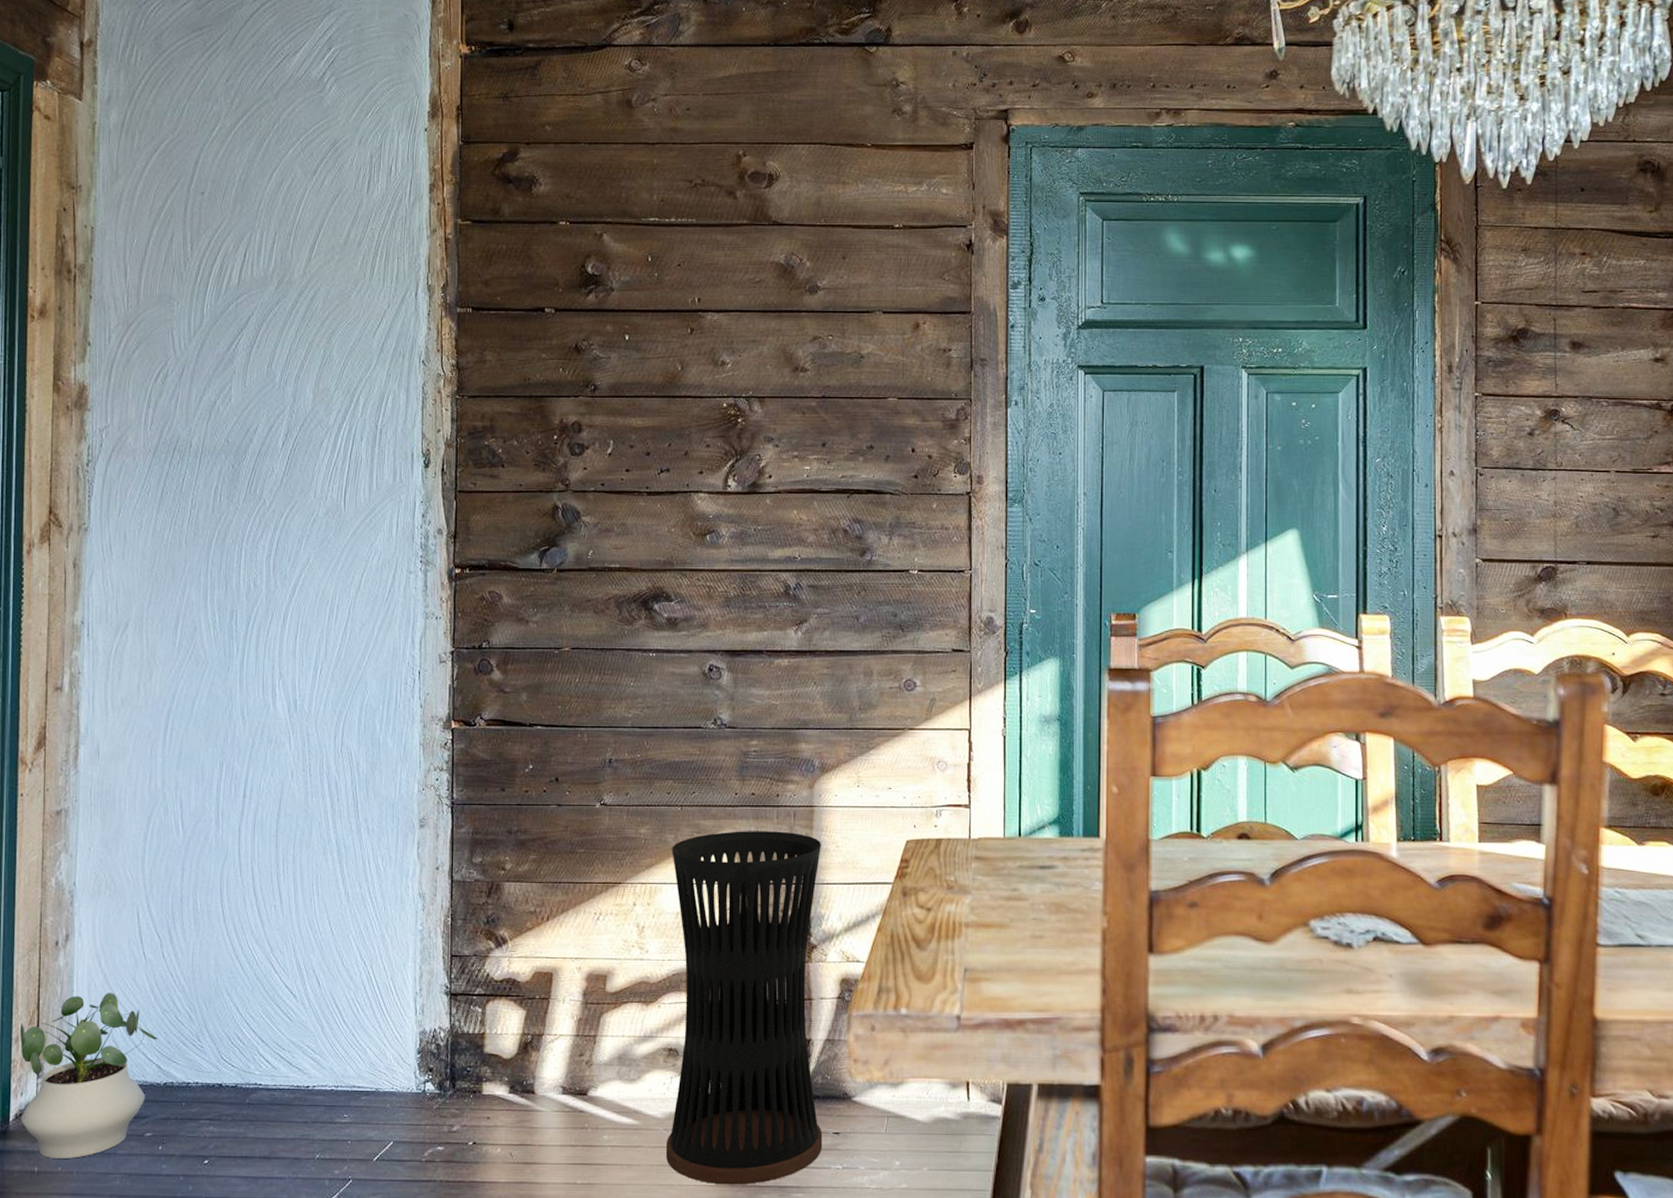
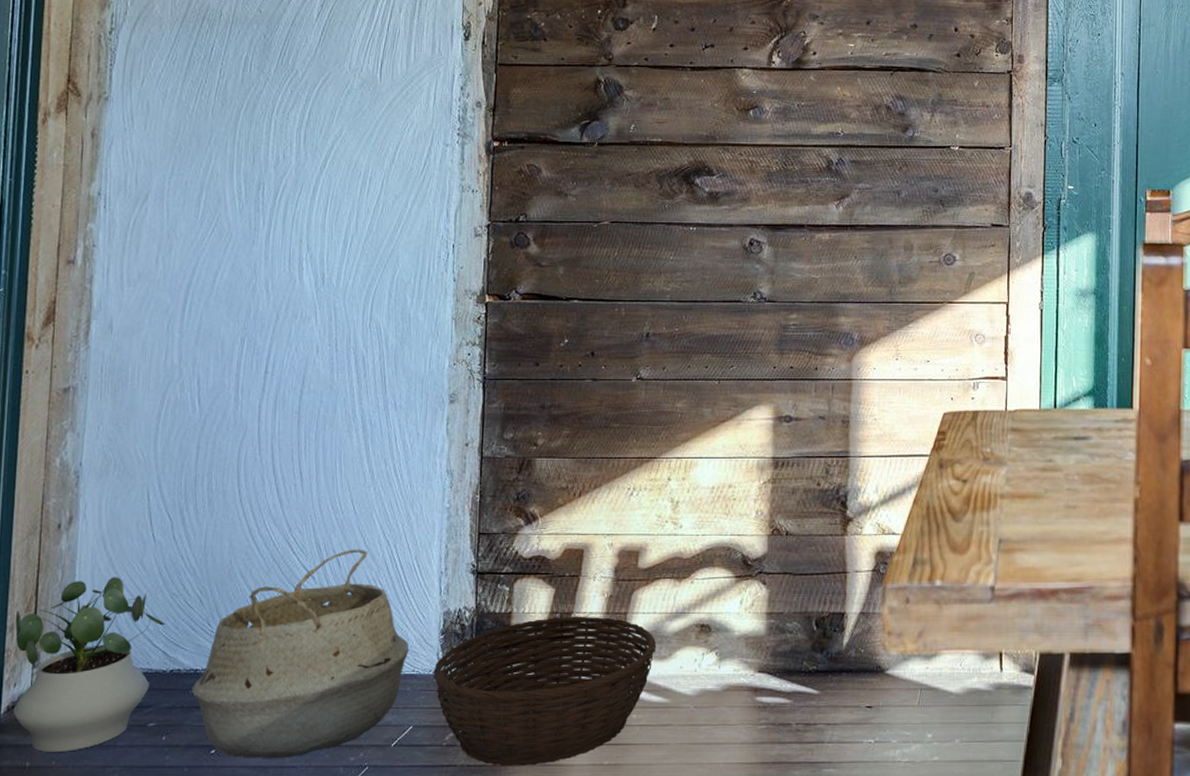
woven basket: none [185,969,388,1169] -> present [192,549,410,758]
basket: none [411,1038,626,1183] -> present [433,616,657,766]
umbrella stand: present [666,831,823,1185] -> none [696,404,859,762]

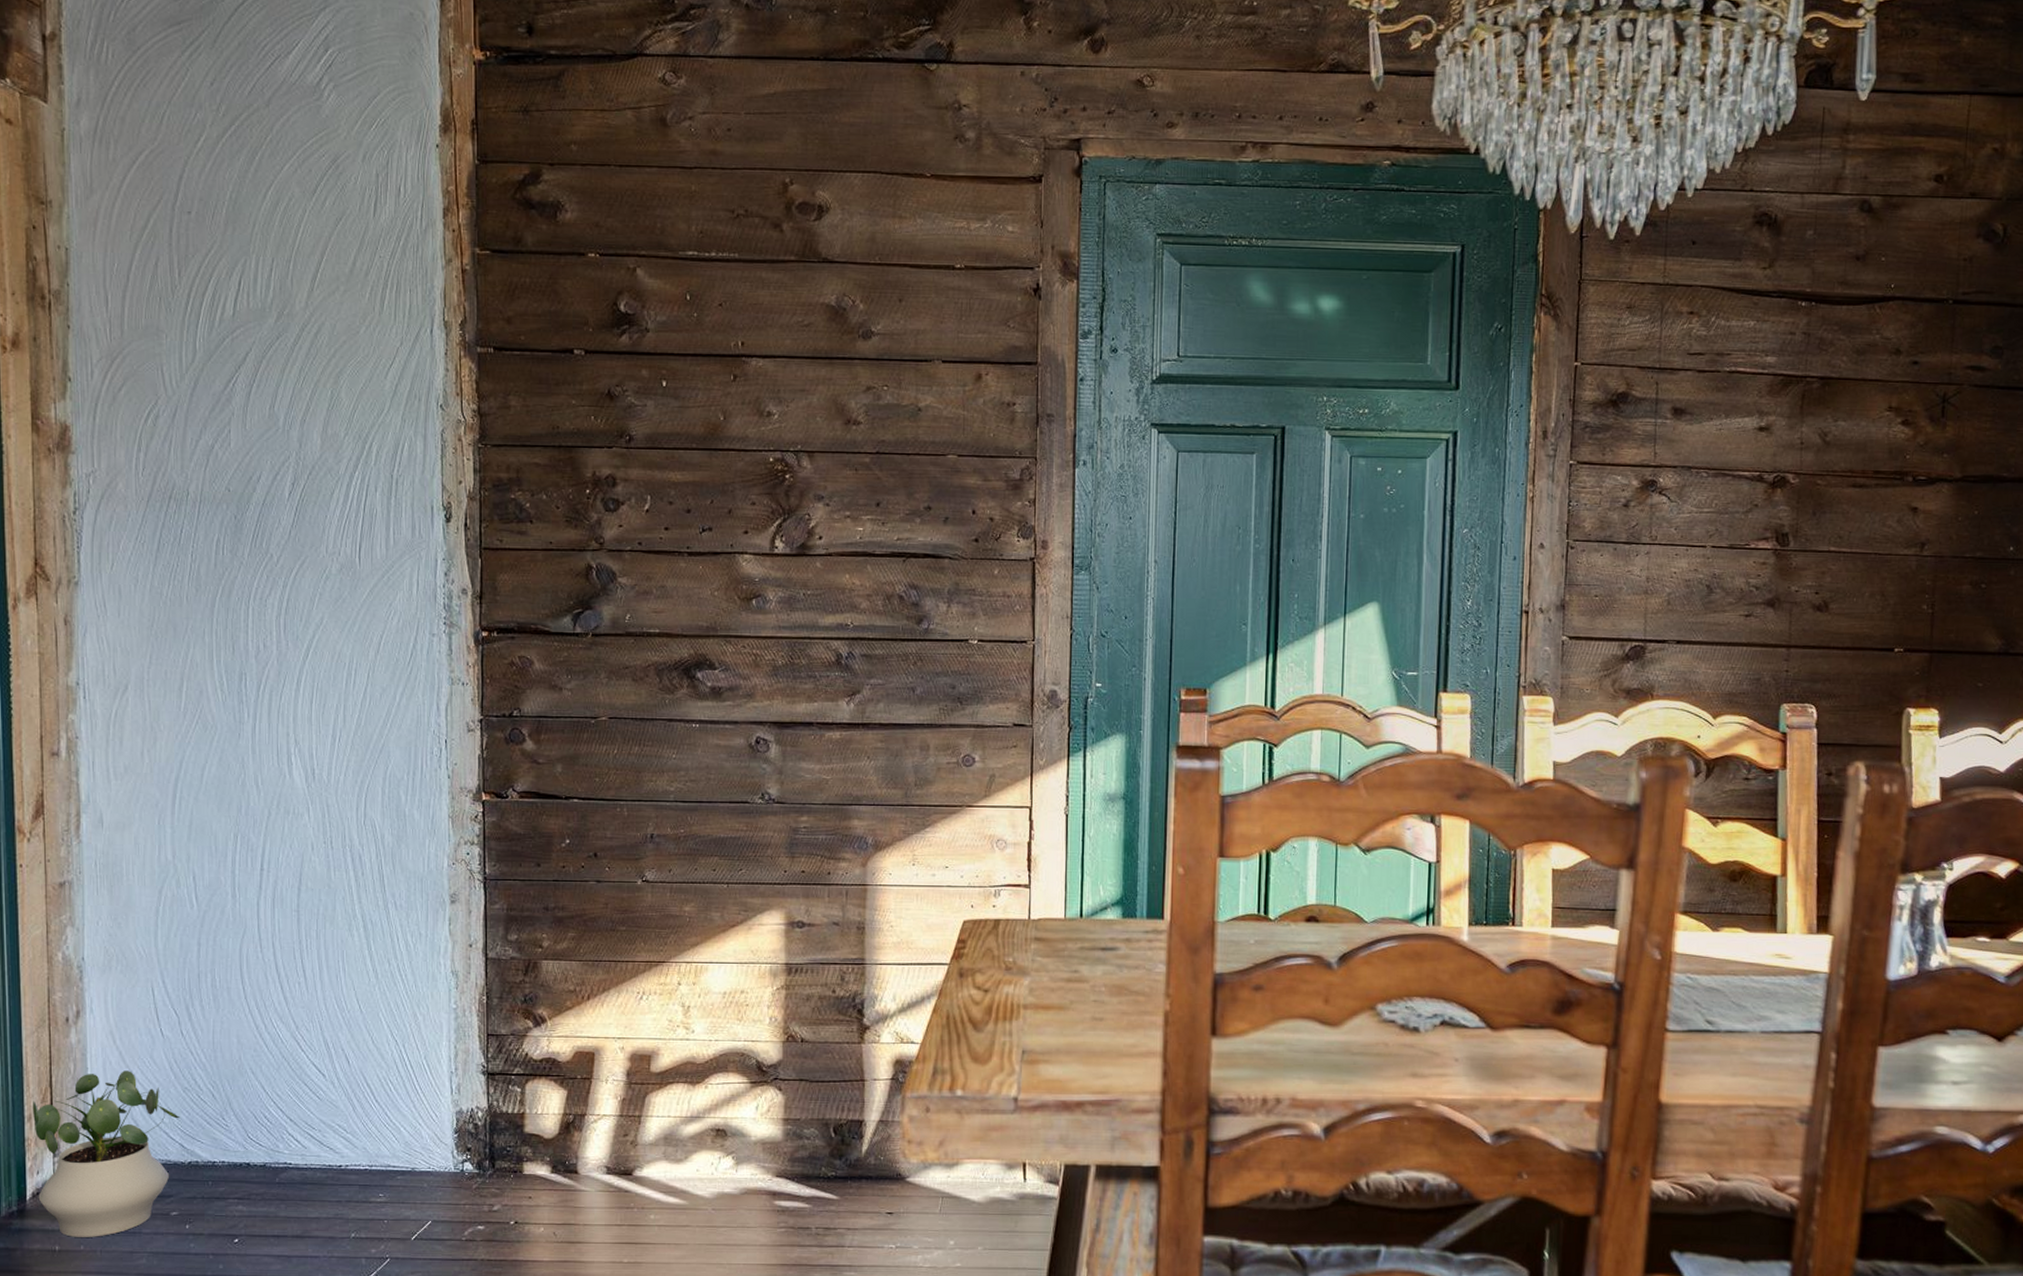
woven basket: present [192,549,410,758] -> none [212,1047,424,1248]
basket: present [433,616,657,766] -> none [449,1118,672,1262]

